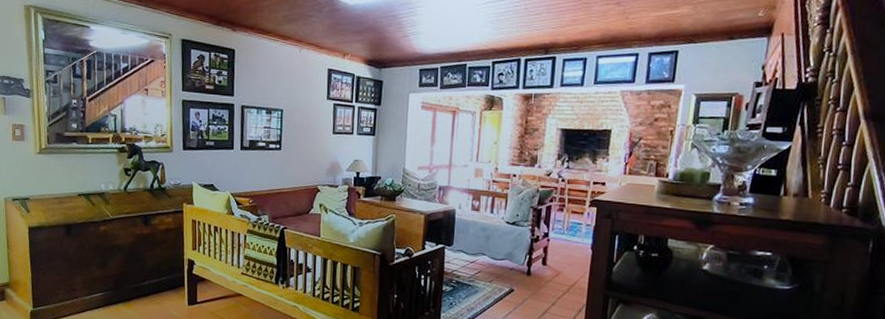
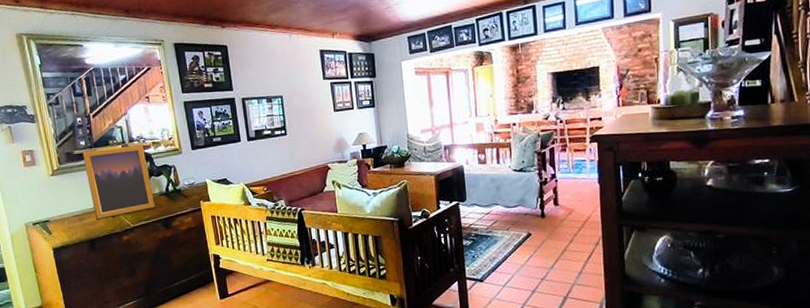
picture frame: none [72,134,139,206] -> present [82,145,156,220]

